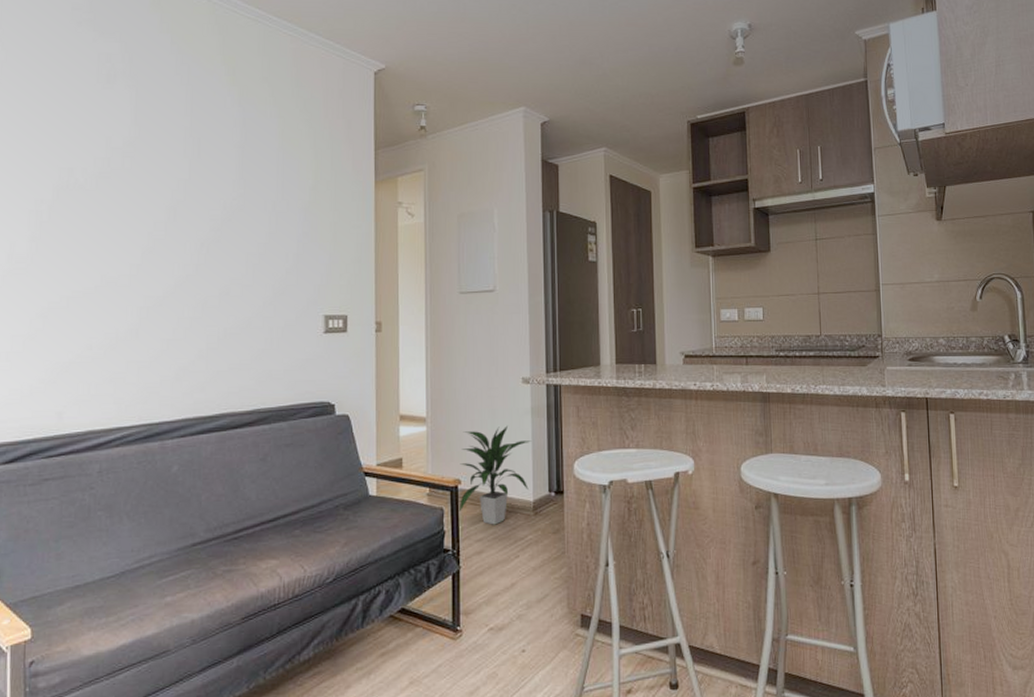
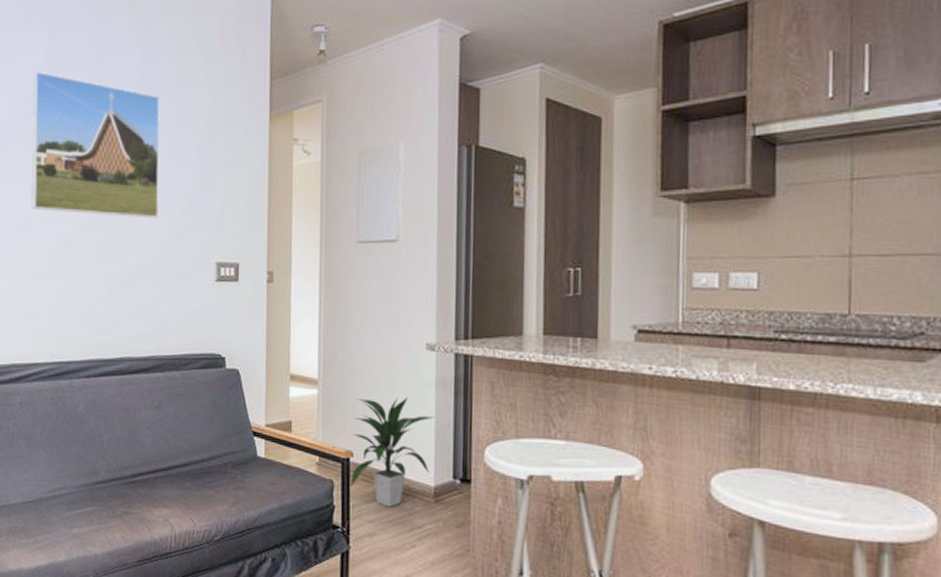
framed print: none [114,129,263,275] -> present [31,71,160,219]

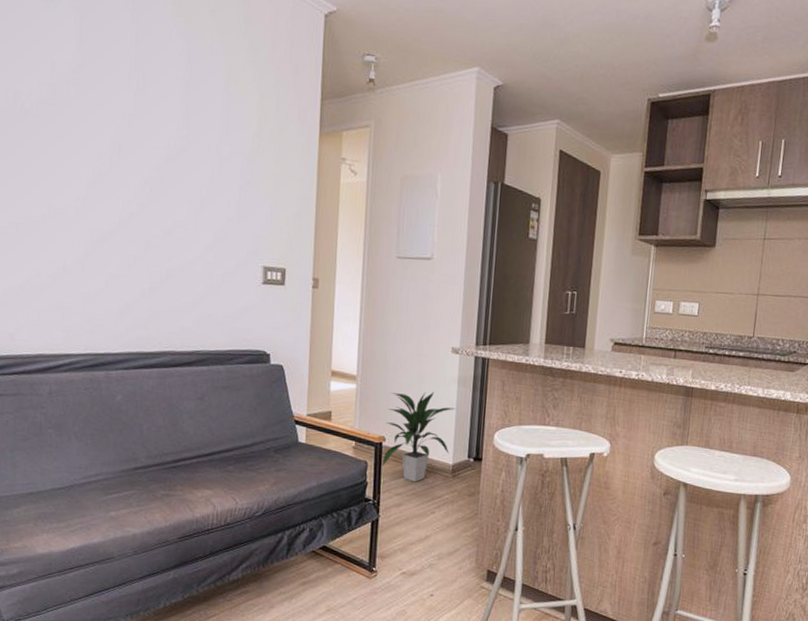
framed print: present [31,71,160,219] -> none [60,53,208,220]

